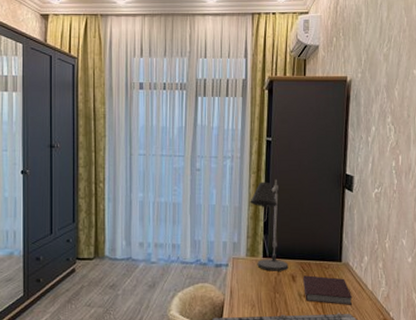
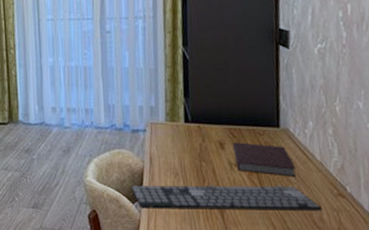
desk lamp: present [250,179,289,271] -> none [166,38,215,137]

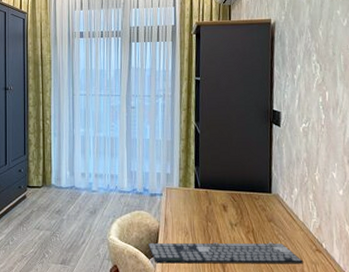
notebook: present [233,142,296,177] -> none [234,205,284,235]

